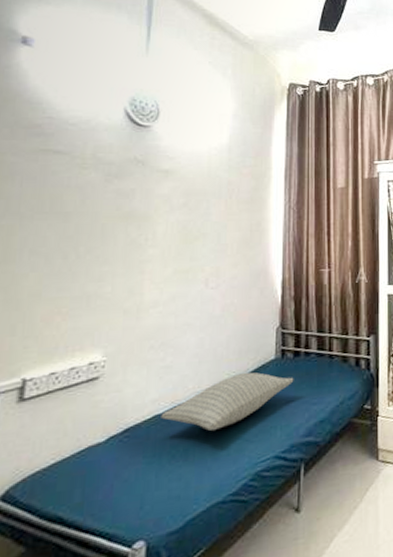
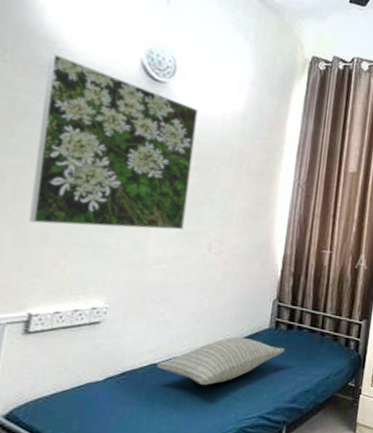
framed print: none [20,114,183,283] -> present [29,53,198,230]

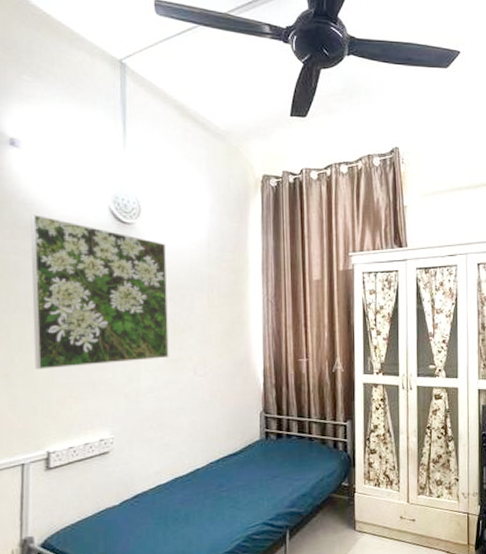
pillow: present [156,336,285,385] -> none [164,450,278,499]

